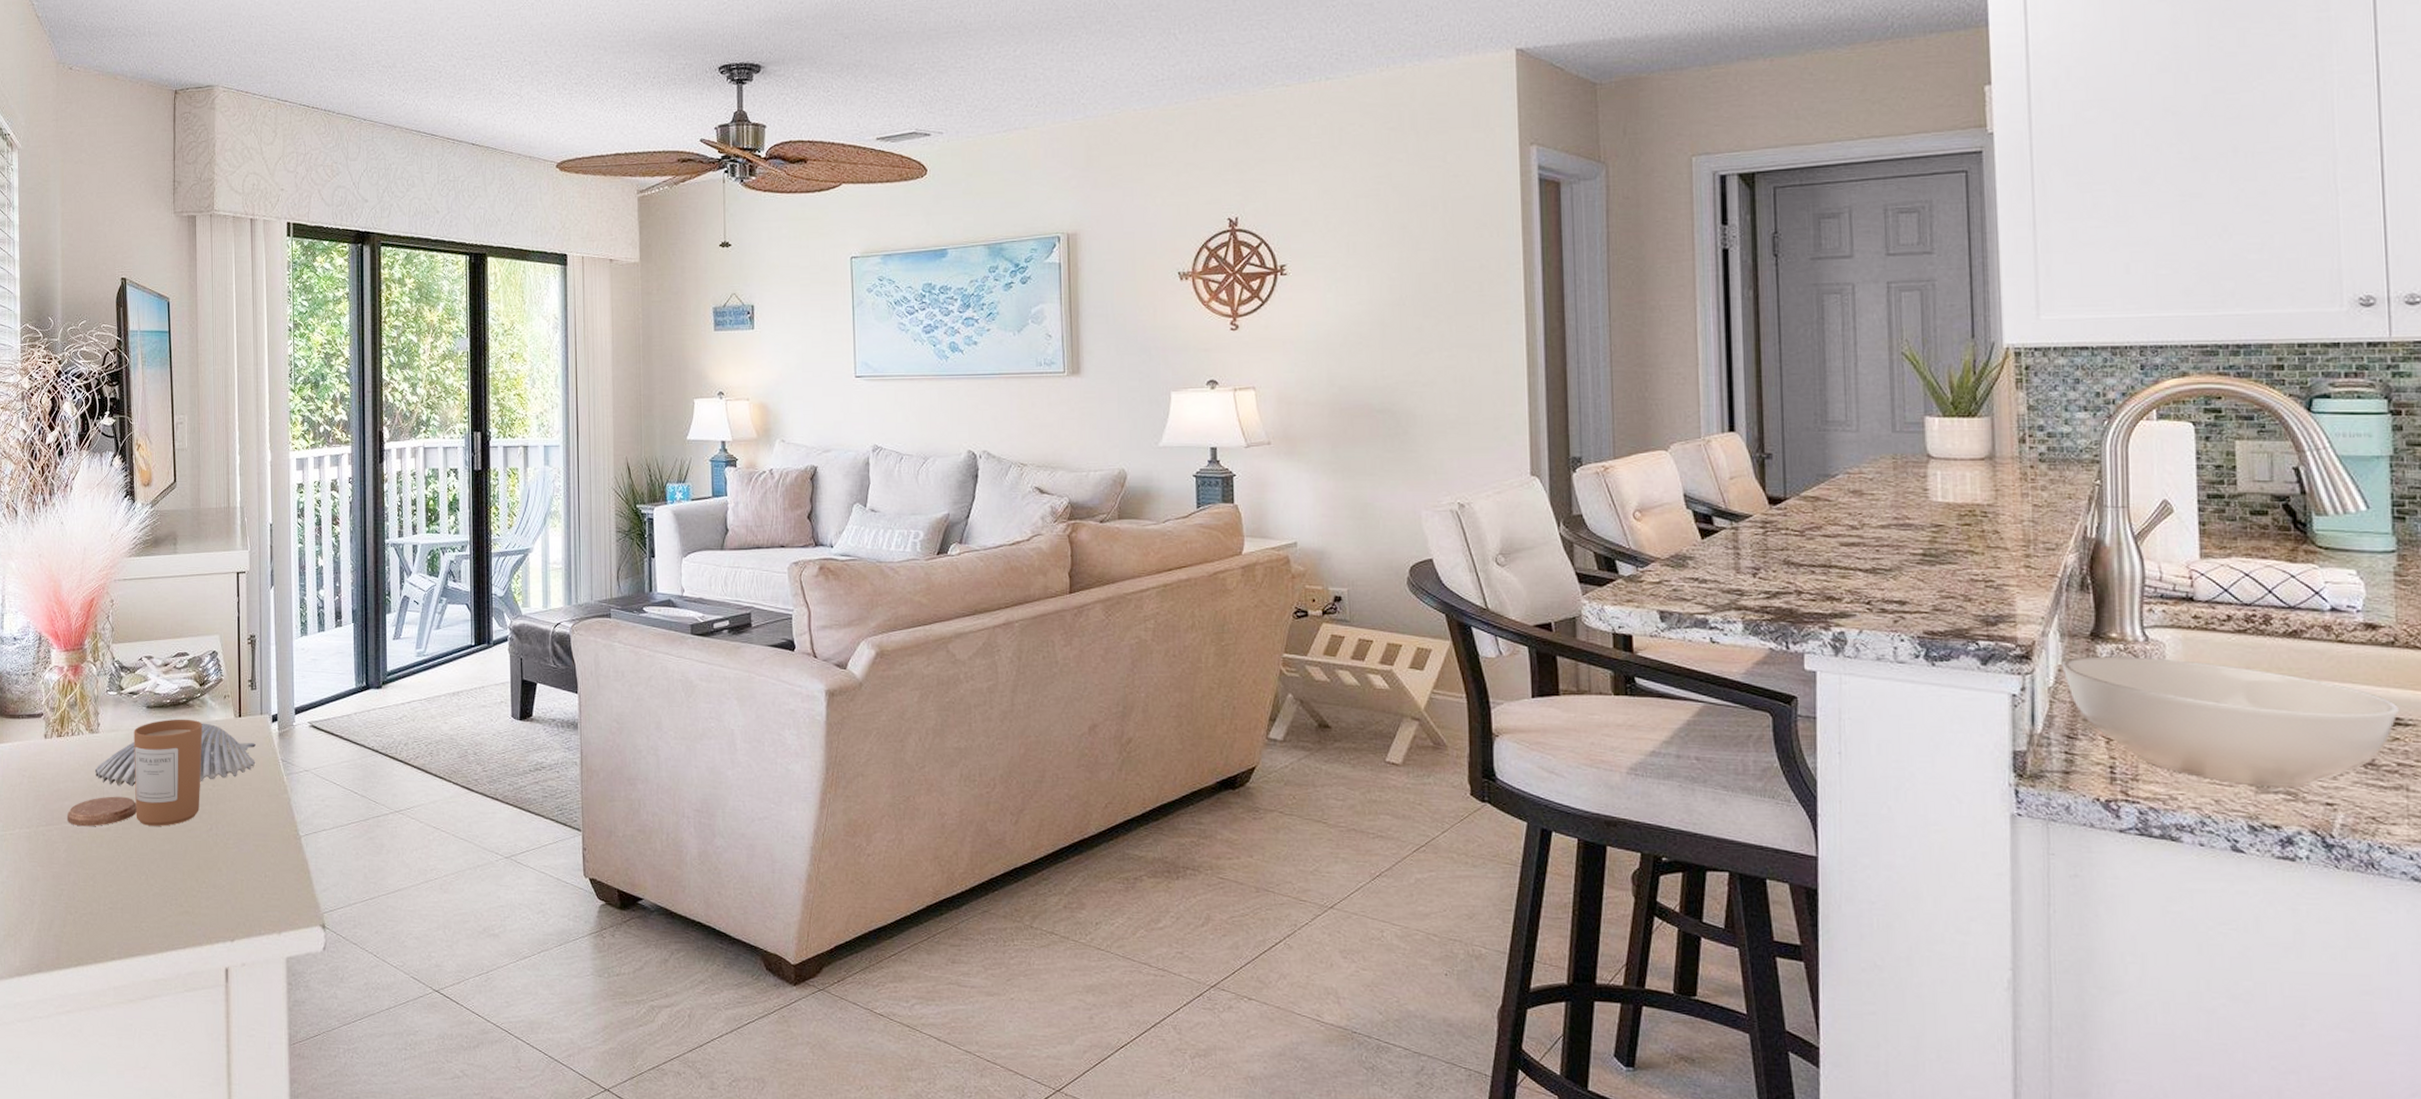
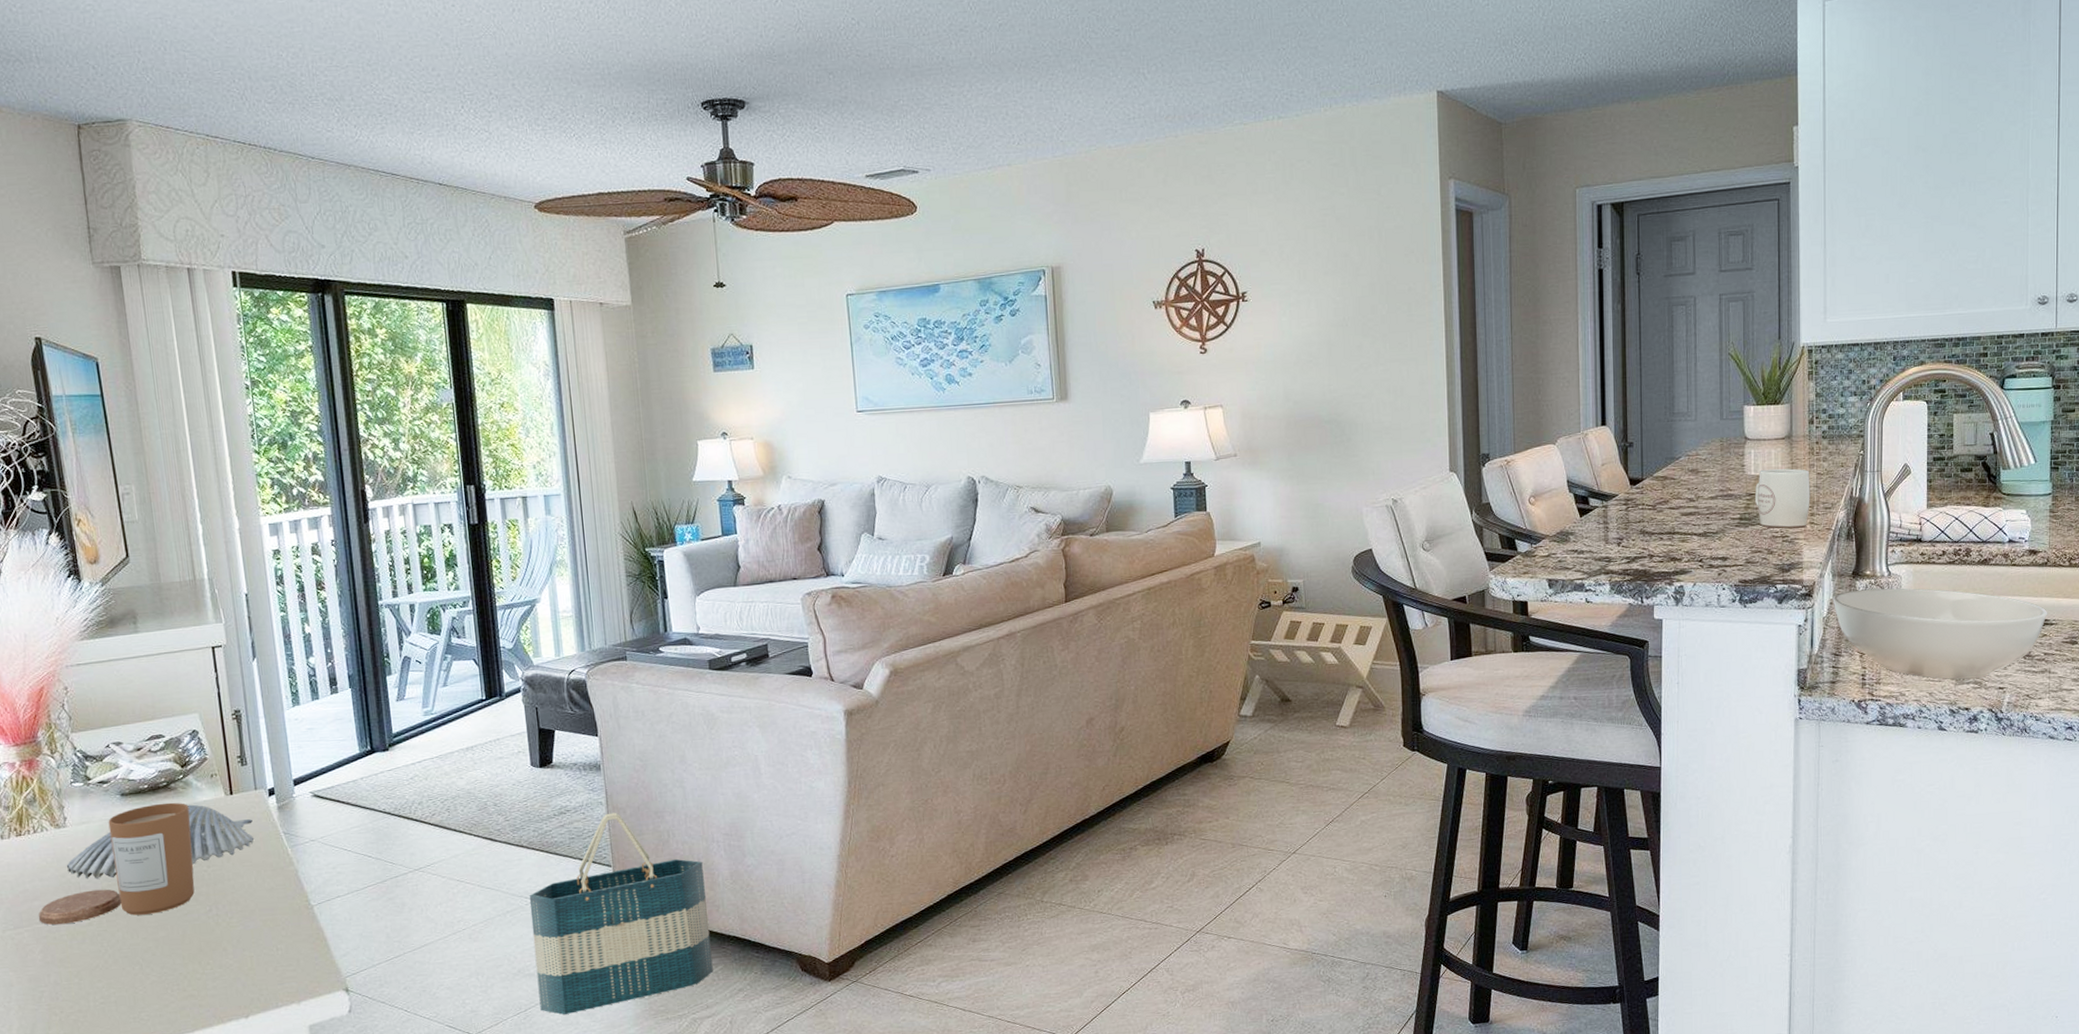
tote bag: none [499,774,675,982] -> present [529,812,713,1014]
mug: none [1943,495,2025,573] -> present [1754,468,1810,529]

